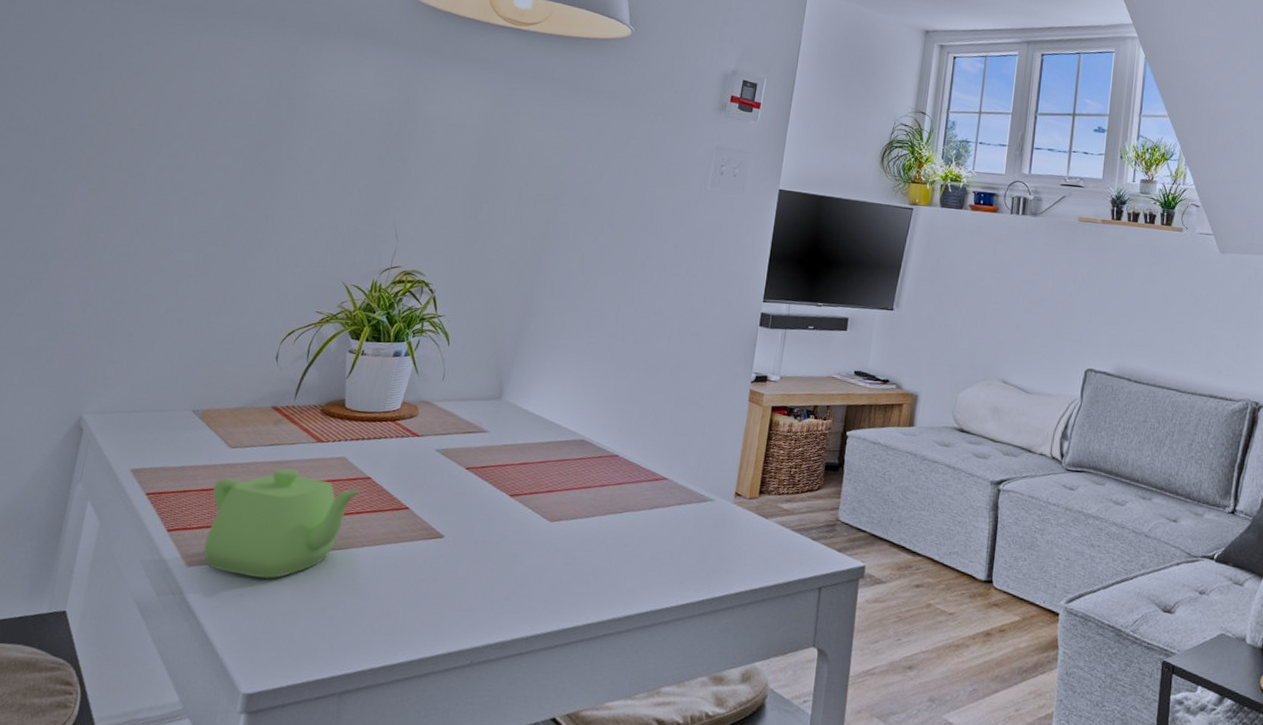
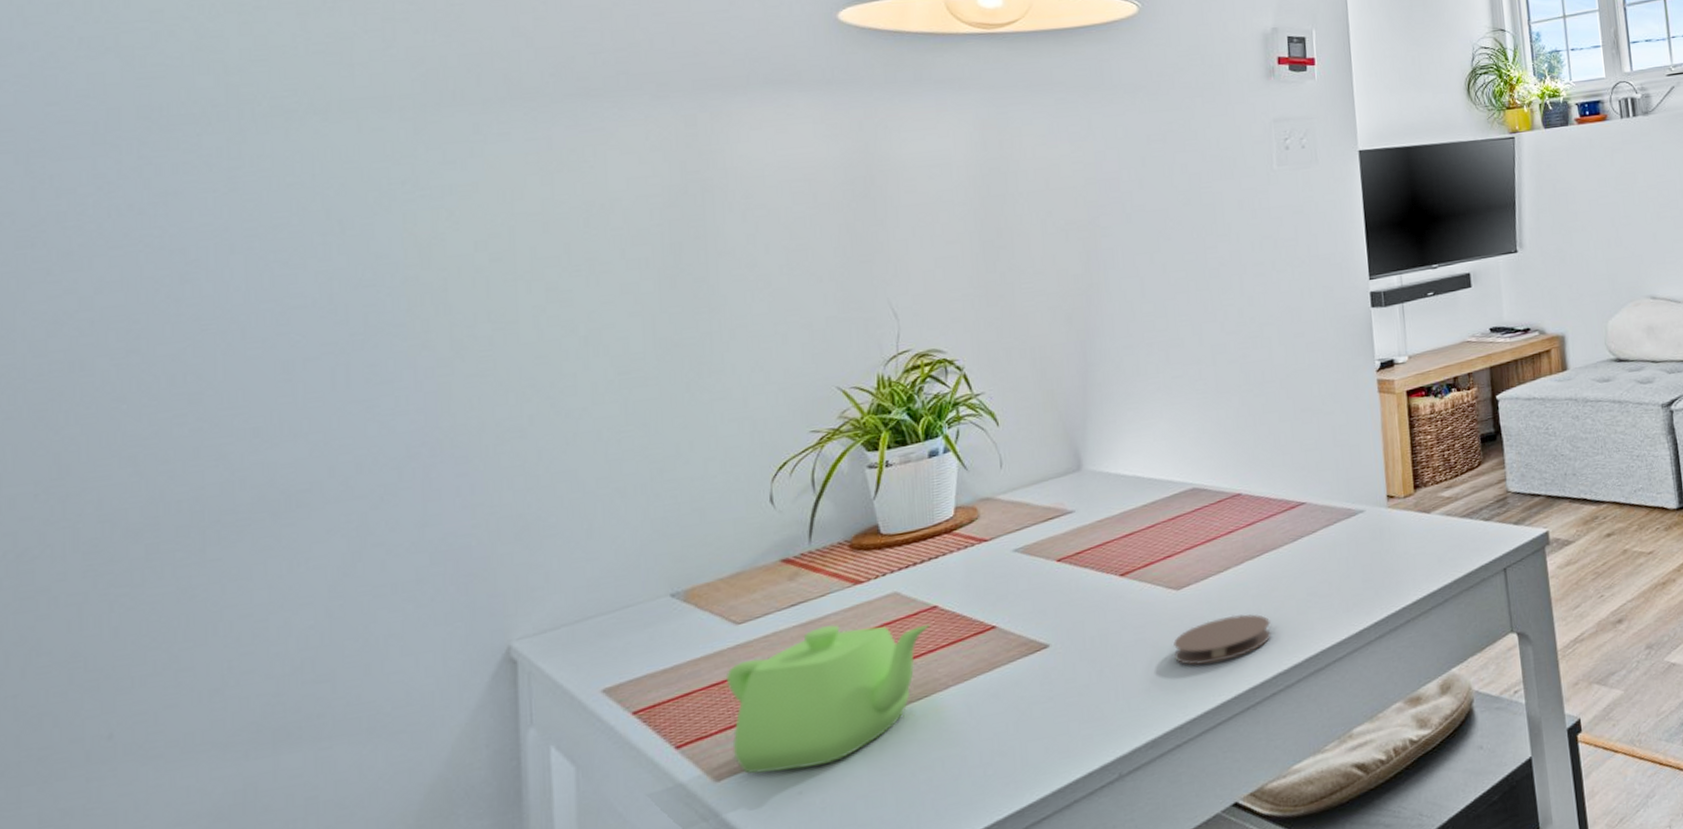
coaster: none [535,555,617,594] -> present [1173,614,1271,665]

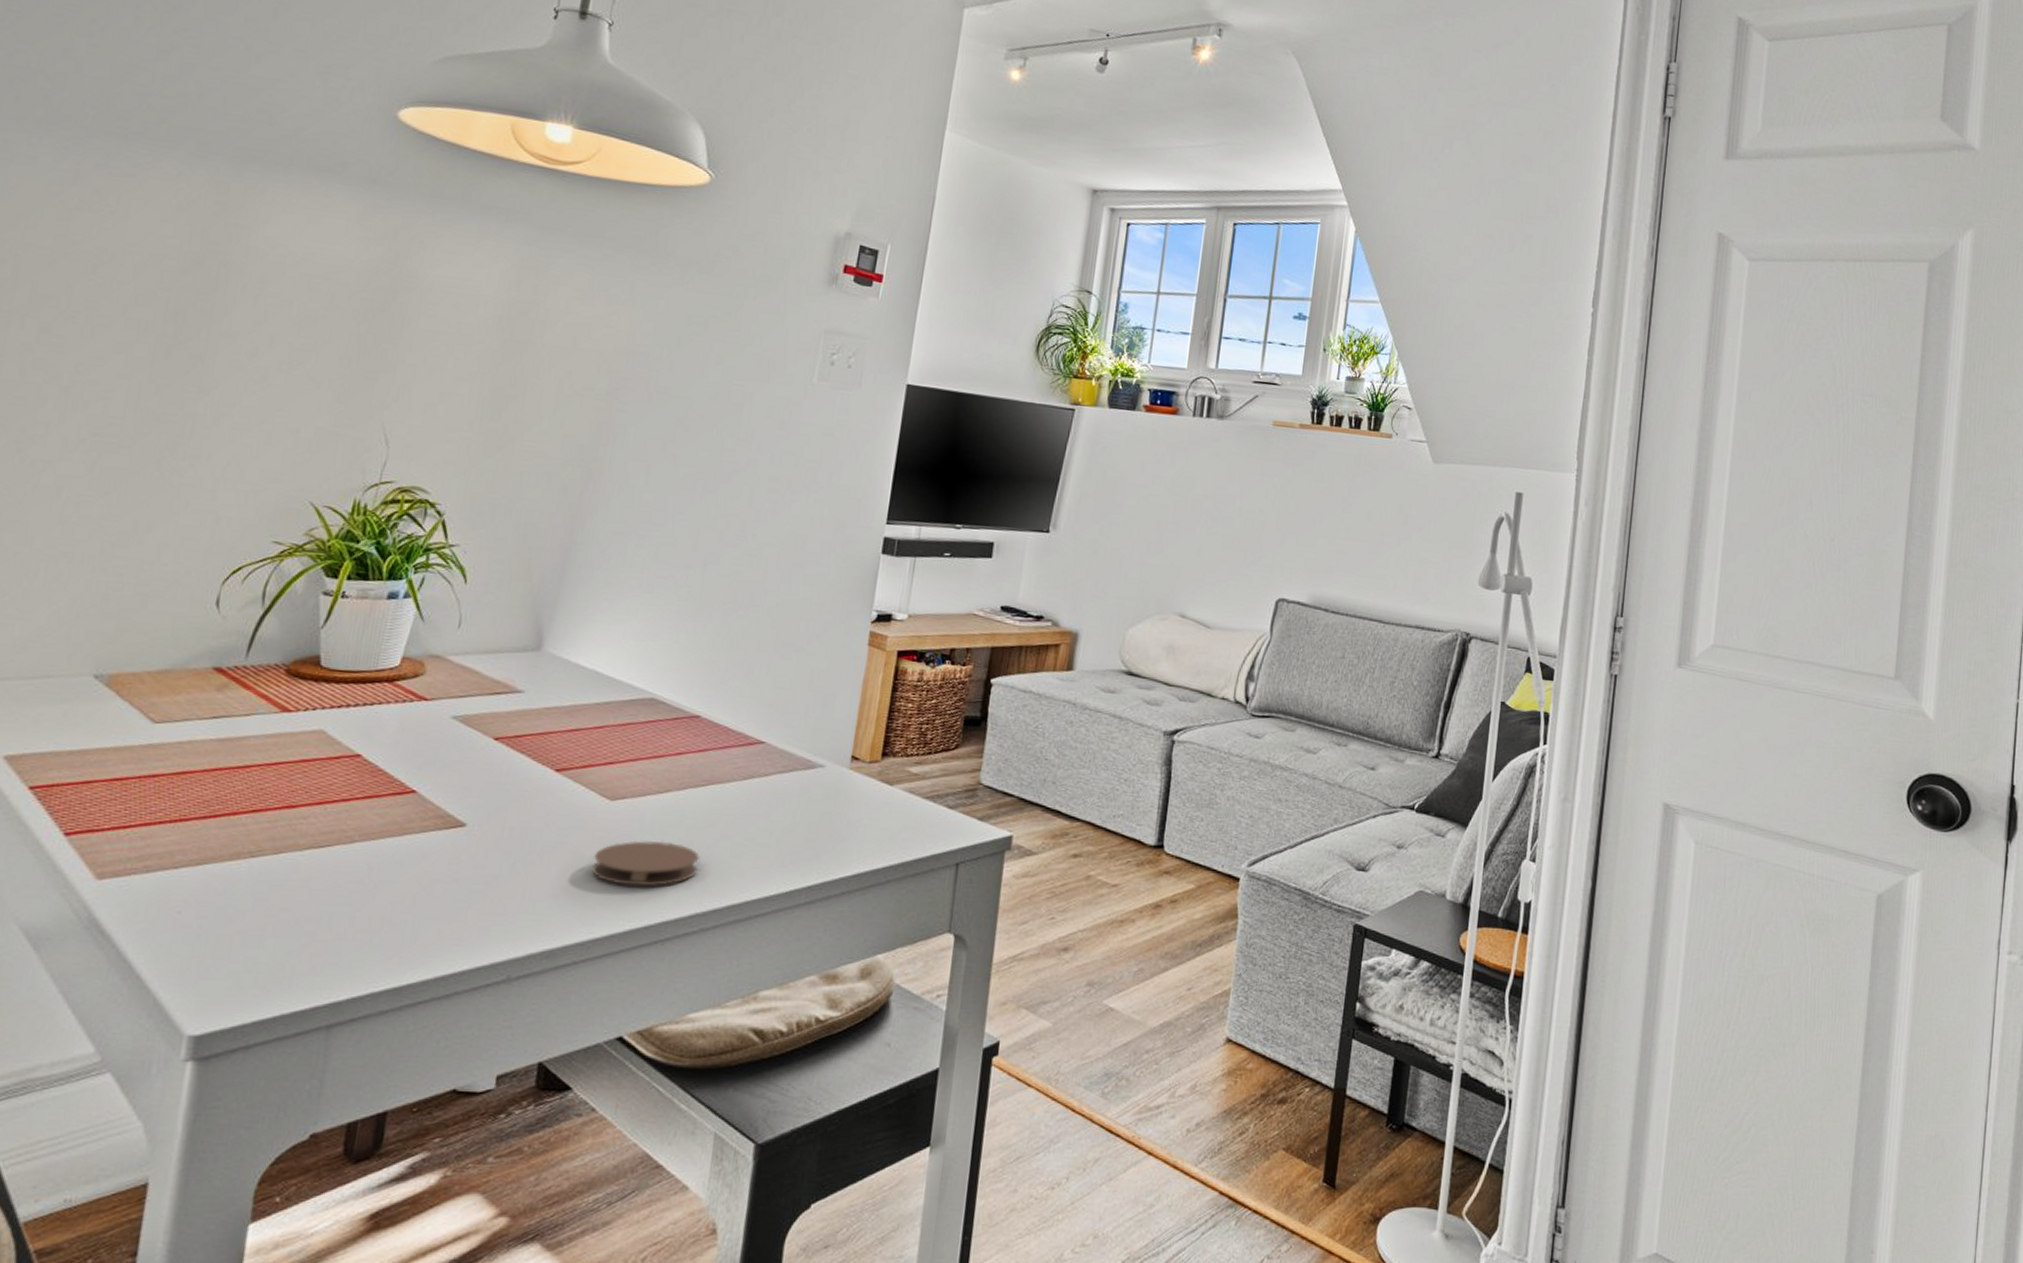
teapot: present [725,623,930,774] -> none [121,746,350,889]

